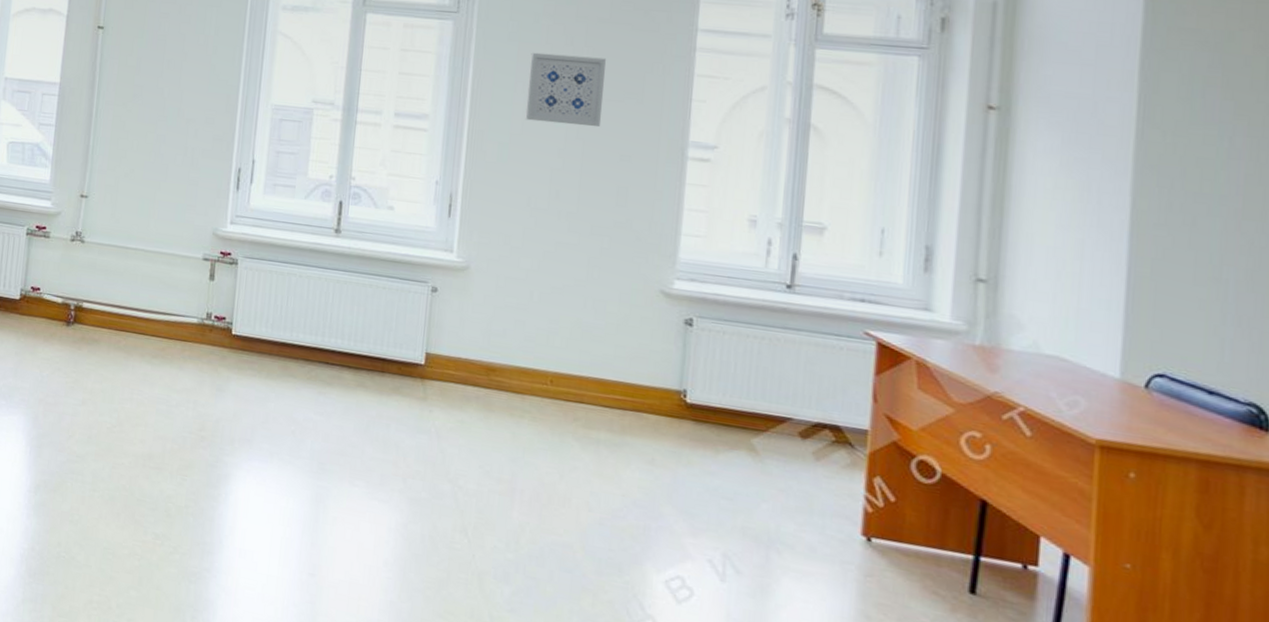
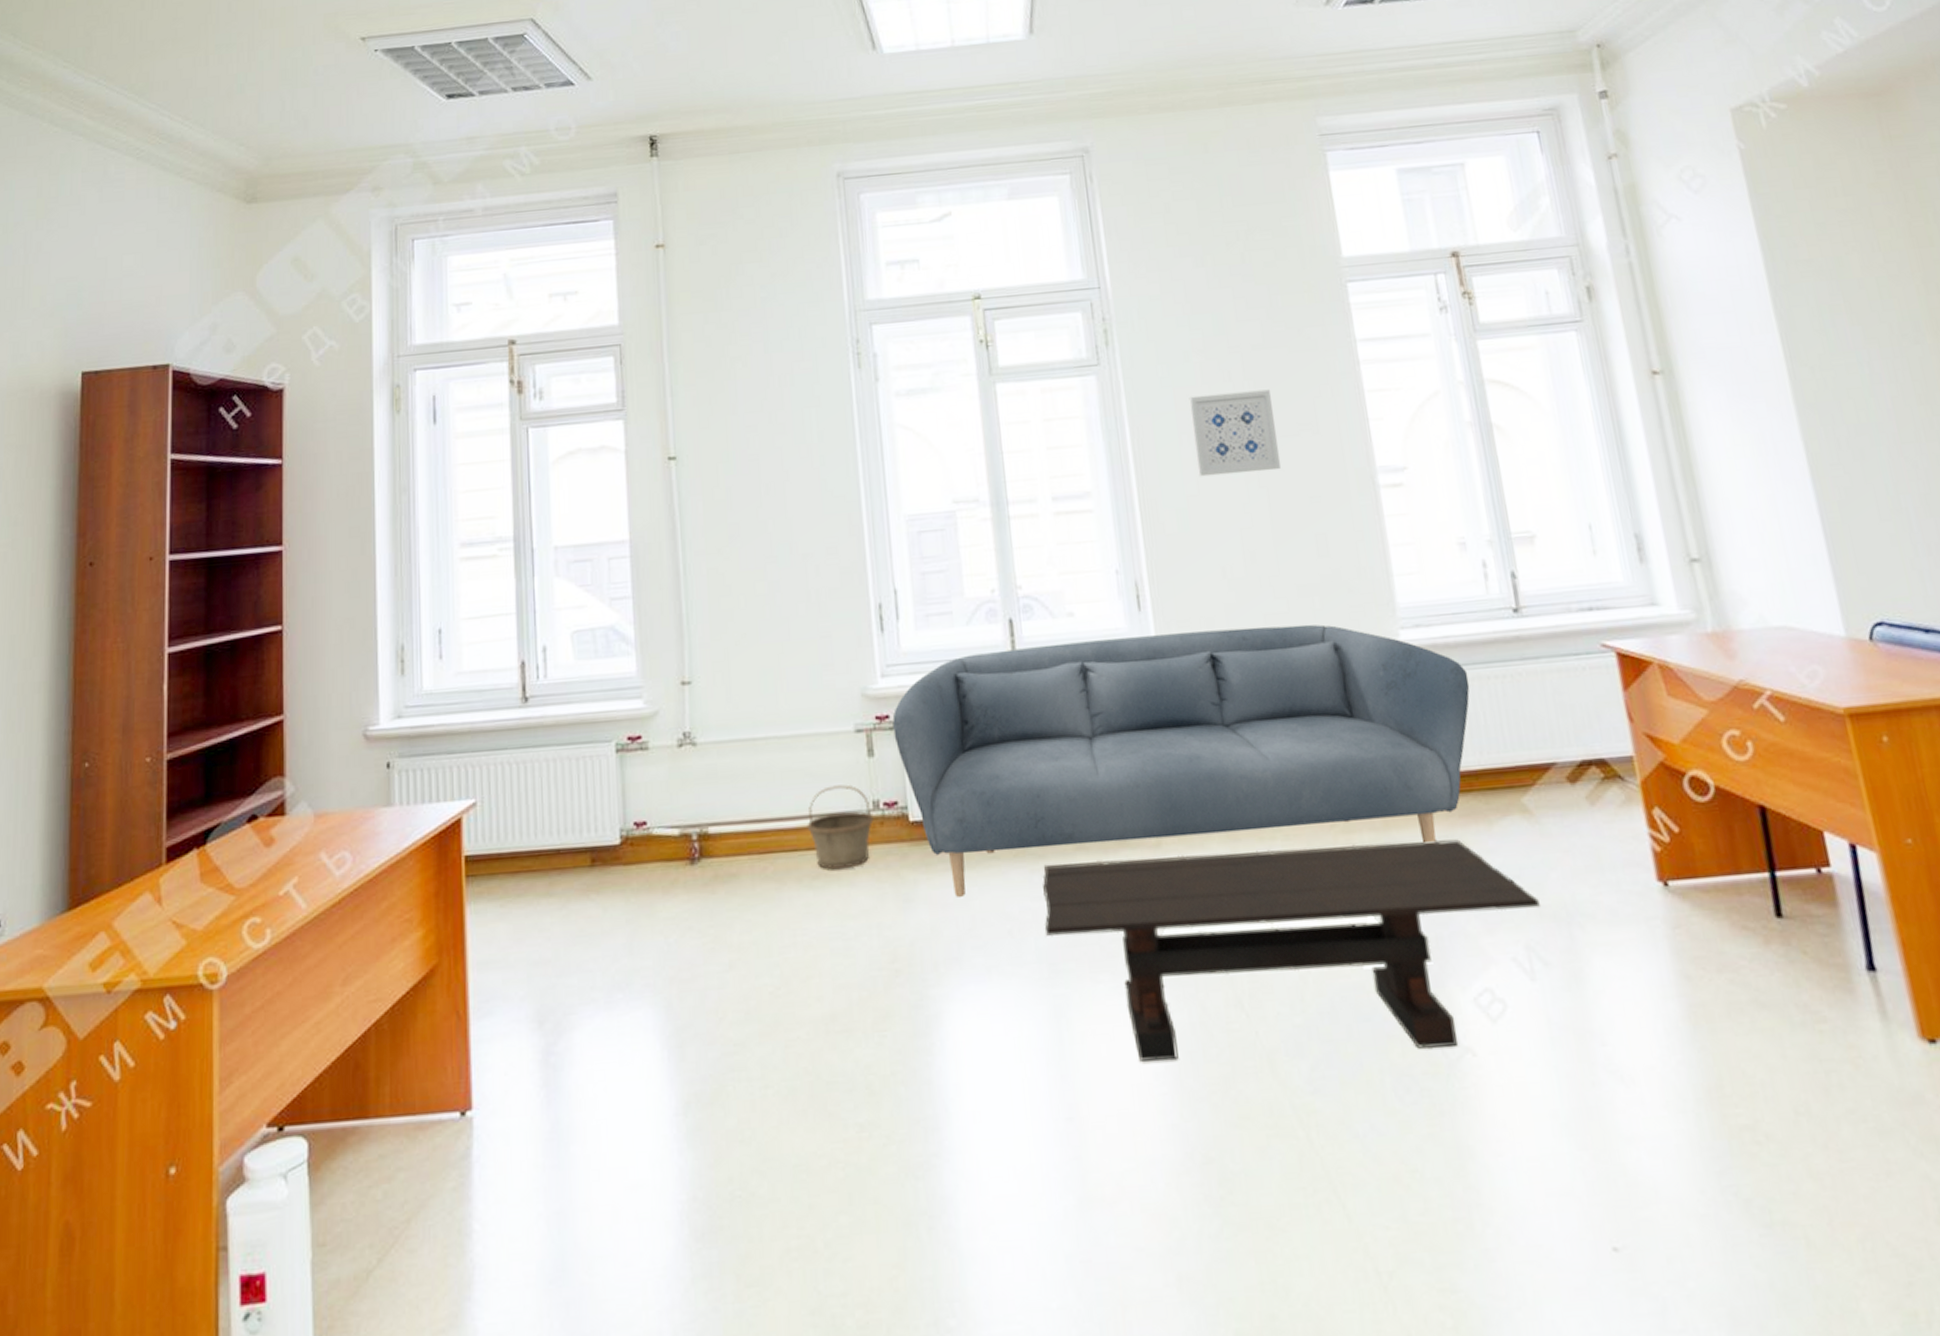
basket: none [154,294,206,357] -> present [807,784,874,869]
sofa: none [232,221,729,455] -> present [892,624,1470,897]
coffee table: none [320,390,745,611] -> present [1042,839,1540,1062]

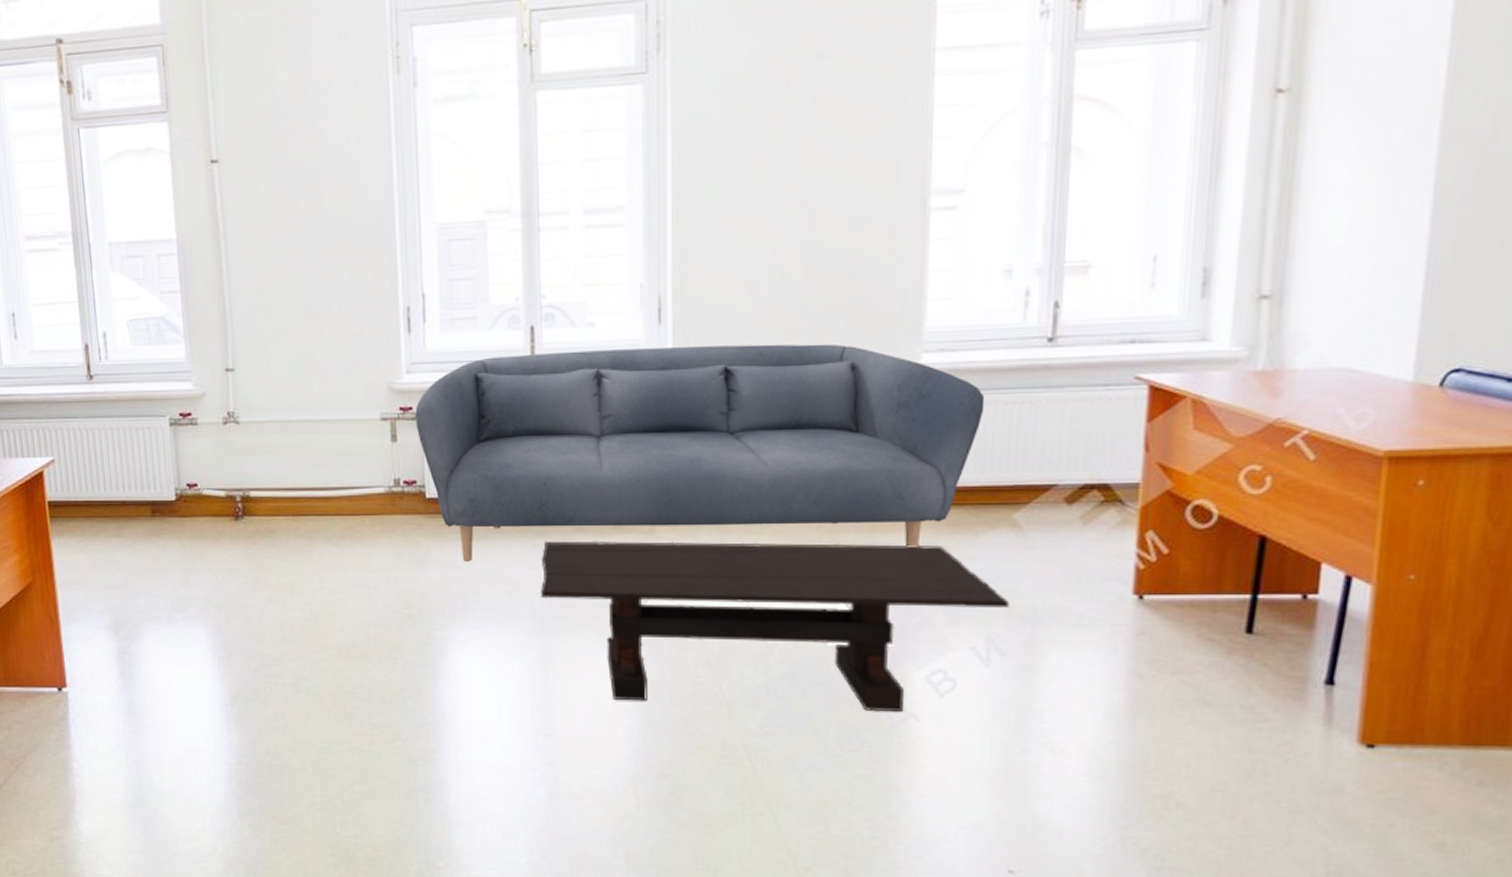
basket: present [807,784,874,869] -> none [335,464,394,532]
wall art: present [1189,389,1282,477] -> none [738,102,830,194]

